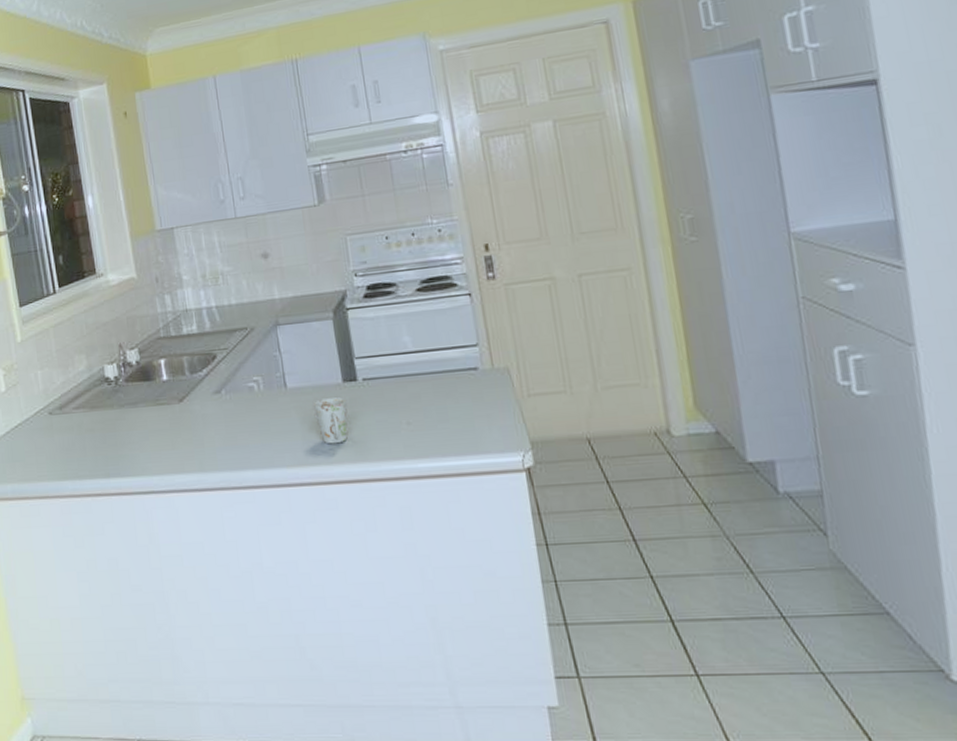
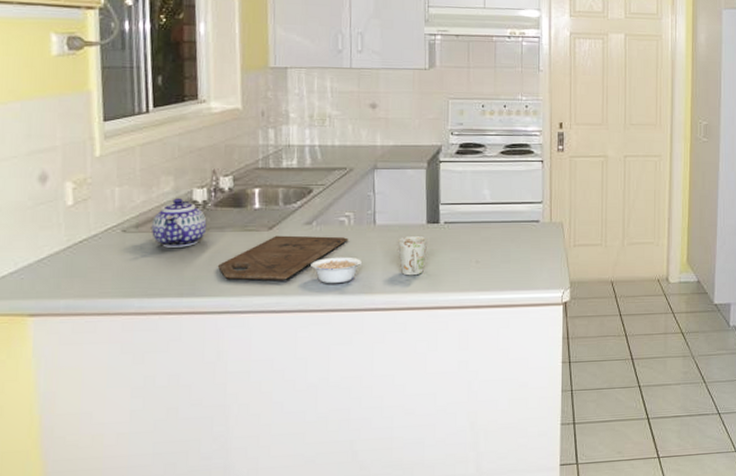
teapot: none [73,376,122,428] -> present [152,198,207,248]
cutting board: none [137,404,261,457] -> present [218,235,349,281]
legume: none [226,426,278,458] -> present [311,257,362,284]

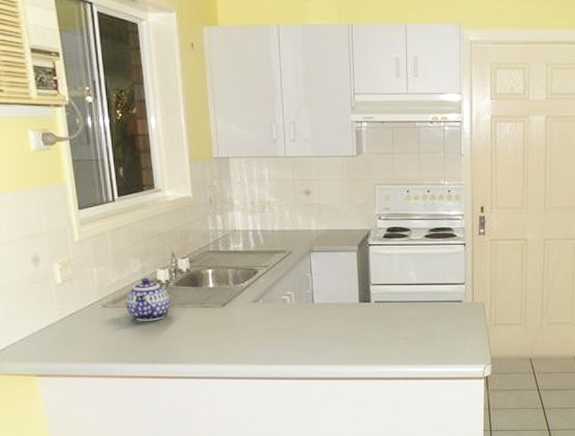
cutting board: present [218,235,349,281] -> none [183,312,291,351]
legume: present [311,257,362,284] -> none [260,331,303,355]
mug: present [397,236,427,276] -> none [333,314,360,349]

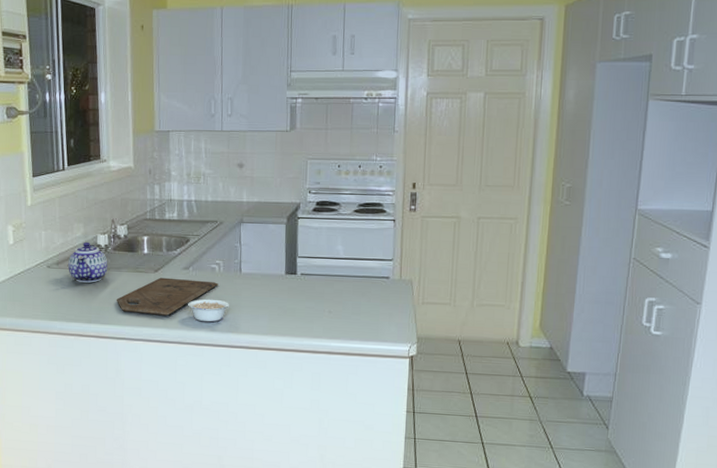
cutting board: none [183,312,291,351] -> present [117,277,219,316]
legume: none [260,331,303,355] -> present [188,298,229,322]

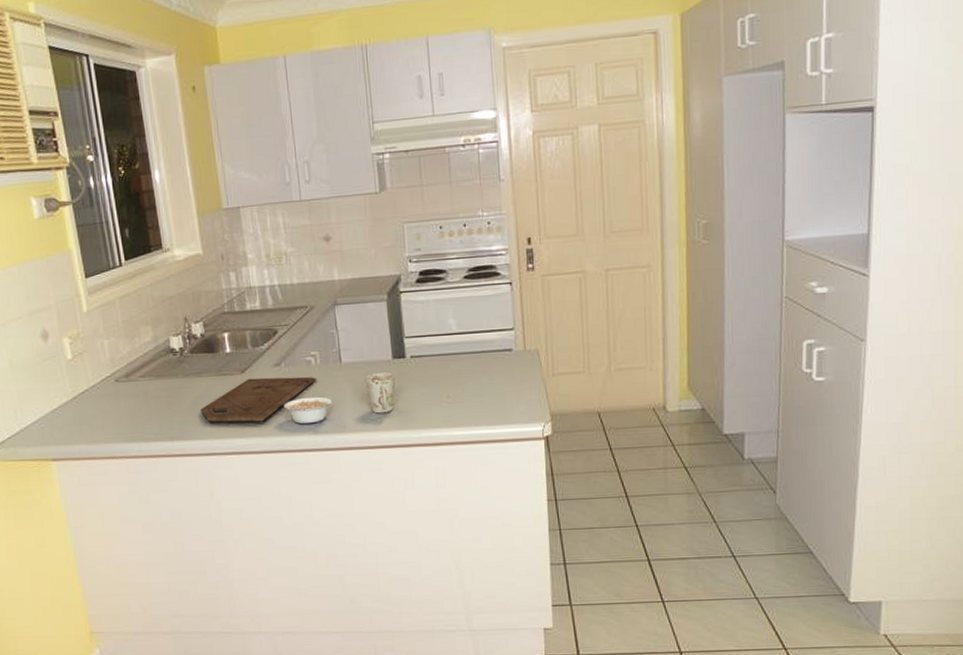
teapot: present [68,241,108,283] -> none [139,346,187,395]
mug: none [259,285,285,320] -> present [364,372,395,414]

